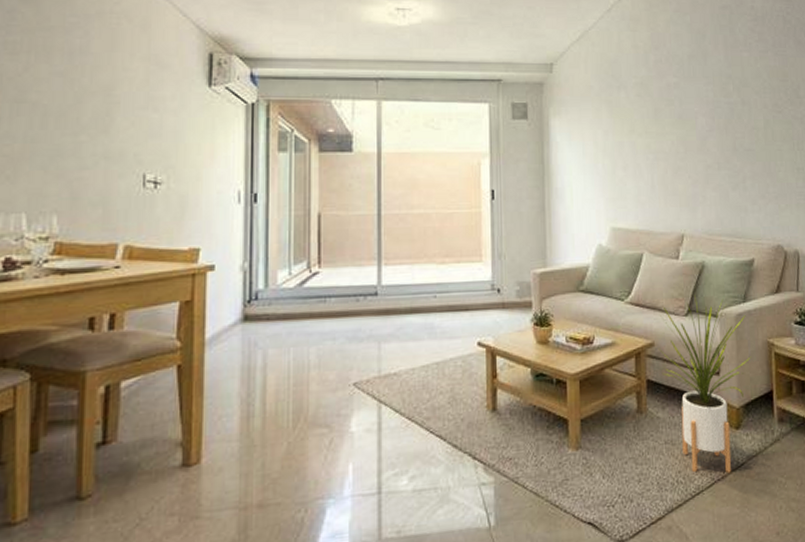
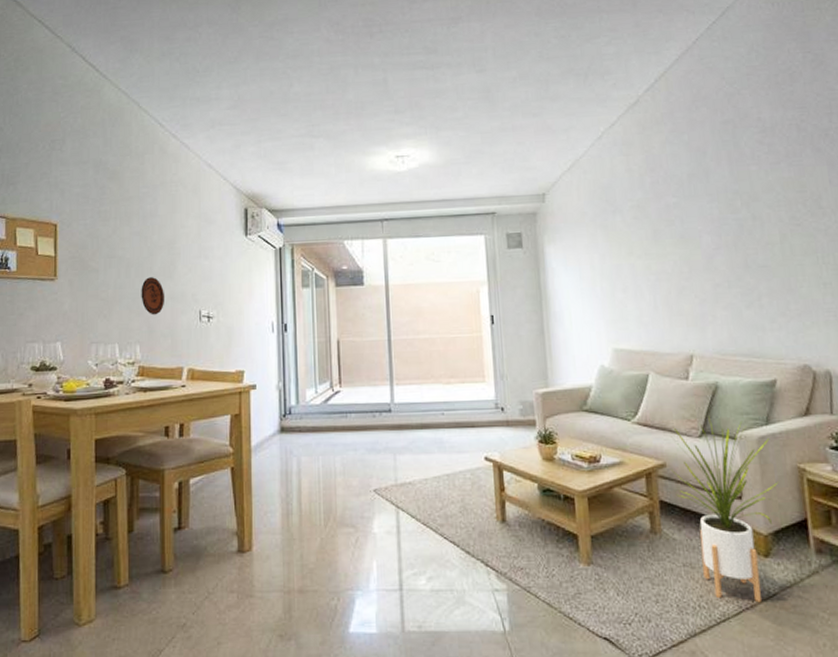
decorative plate: none [62,130,97,178] -> present [141,277,165,315]

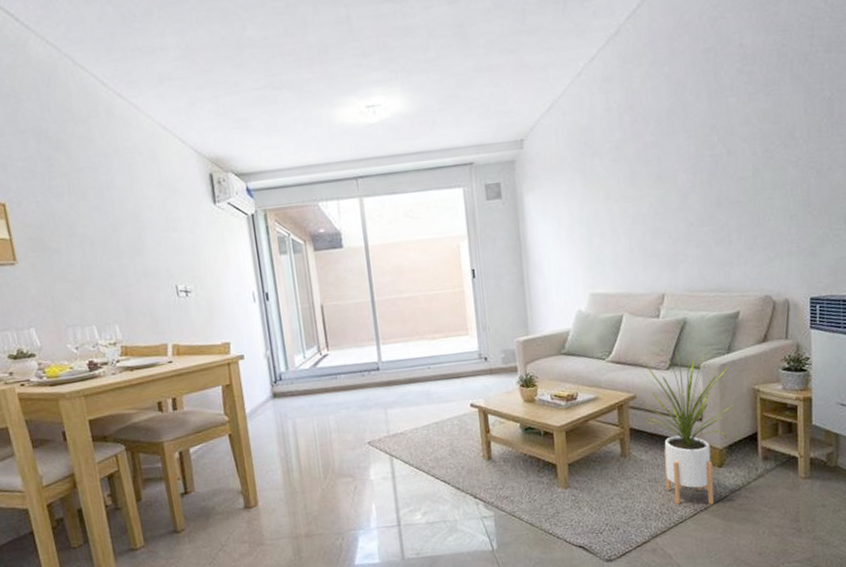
decorative plate: present [141,277,165,315] -> none [110,254,138,294]

